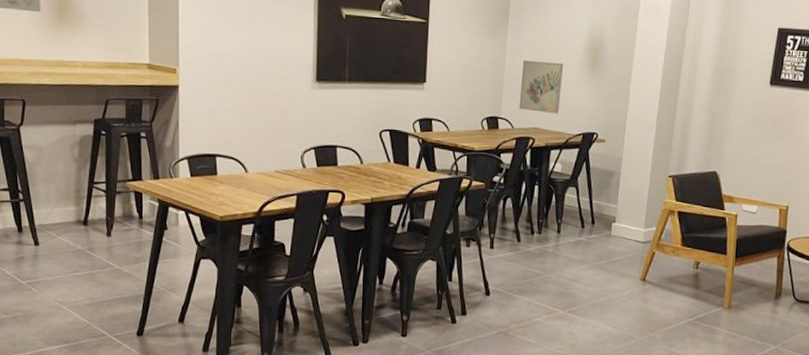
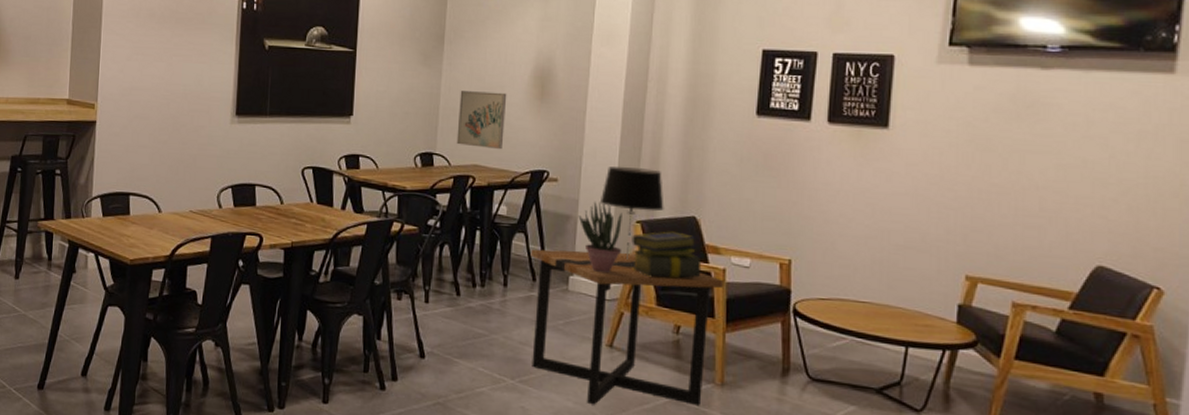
side table: none [579,200,736,328] -> present [530,249,724,405]
potted plant: none [621,159,658,220] -> present [578,201,622,274]
table lamp: none [639,129,692,208] -> present [599,167,664,260]
stack of books: none [663,184,719,224] -> present [632,231,702,279]

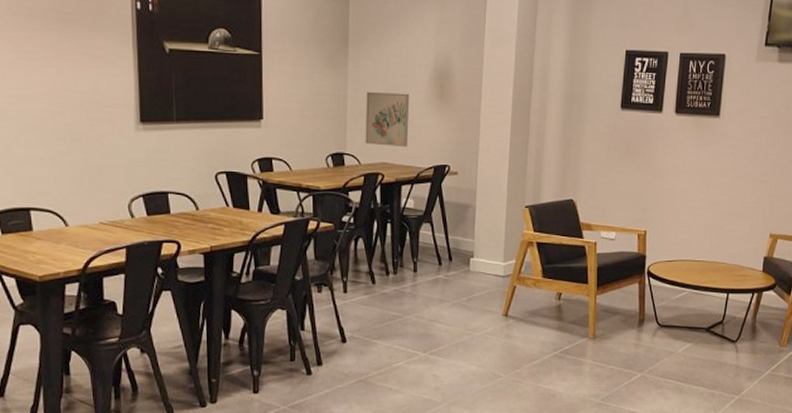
side table: present [530,249,724,405] -> none [436,234,596,366]
potted plant: present [578,201,622,274] -> none [476,190,513,254]
table lamp: present [599,167,664,260] -> none [494,159,548,240]
stack of books: present [632,231,702,279] -> none [521,213,578,254]

